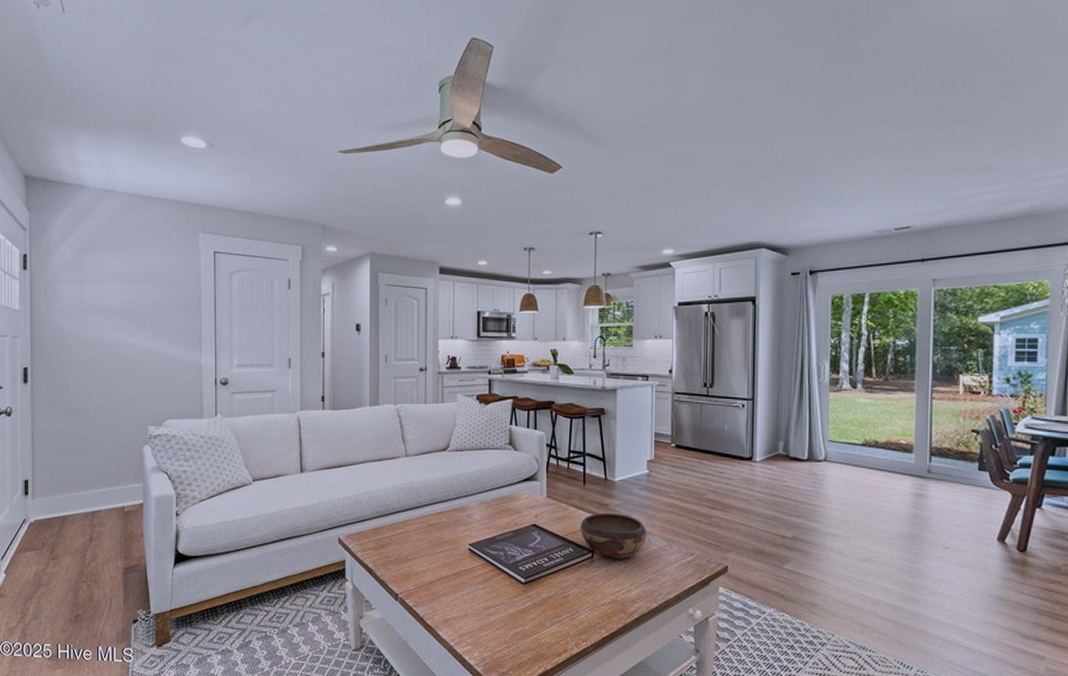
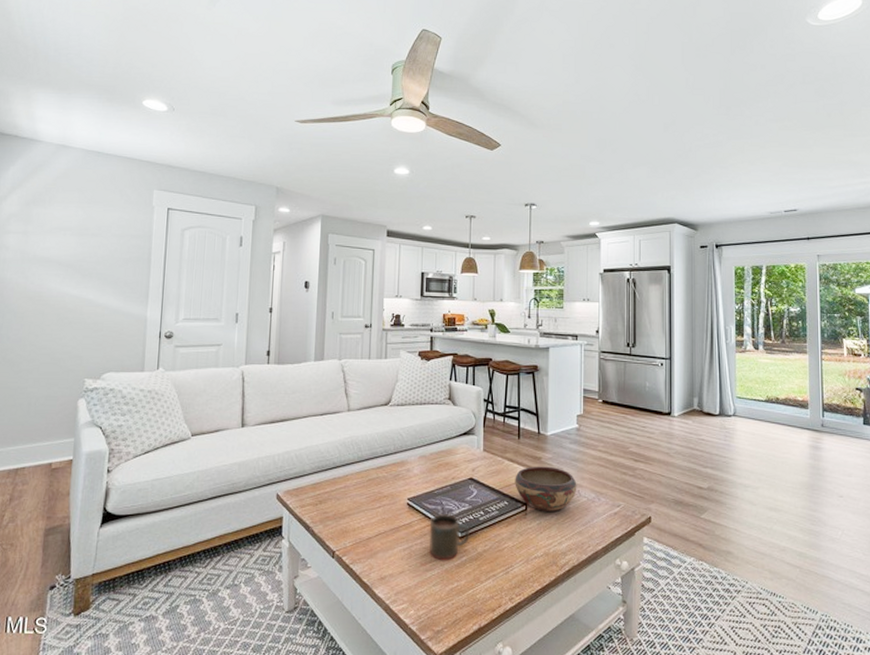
mug: none [492,560,533,605] -> present [429,514,470,560]

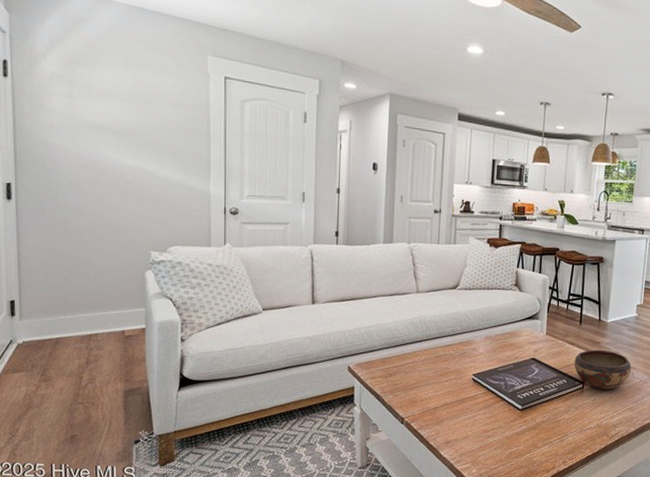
mug: present [429,514,470,560] -> none [491,389,530,428]

